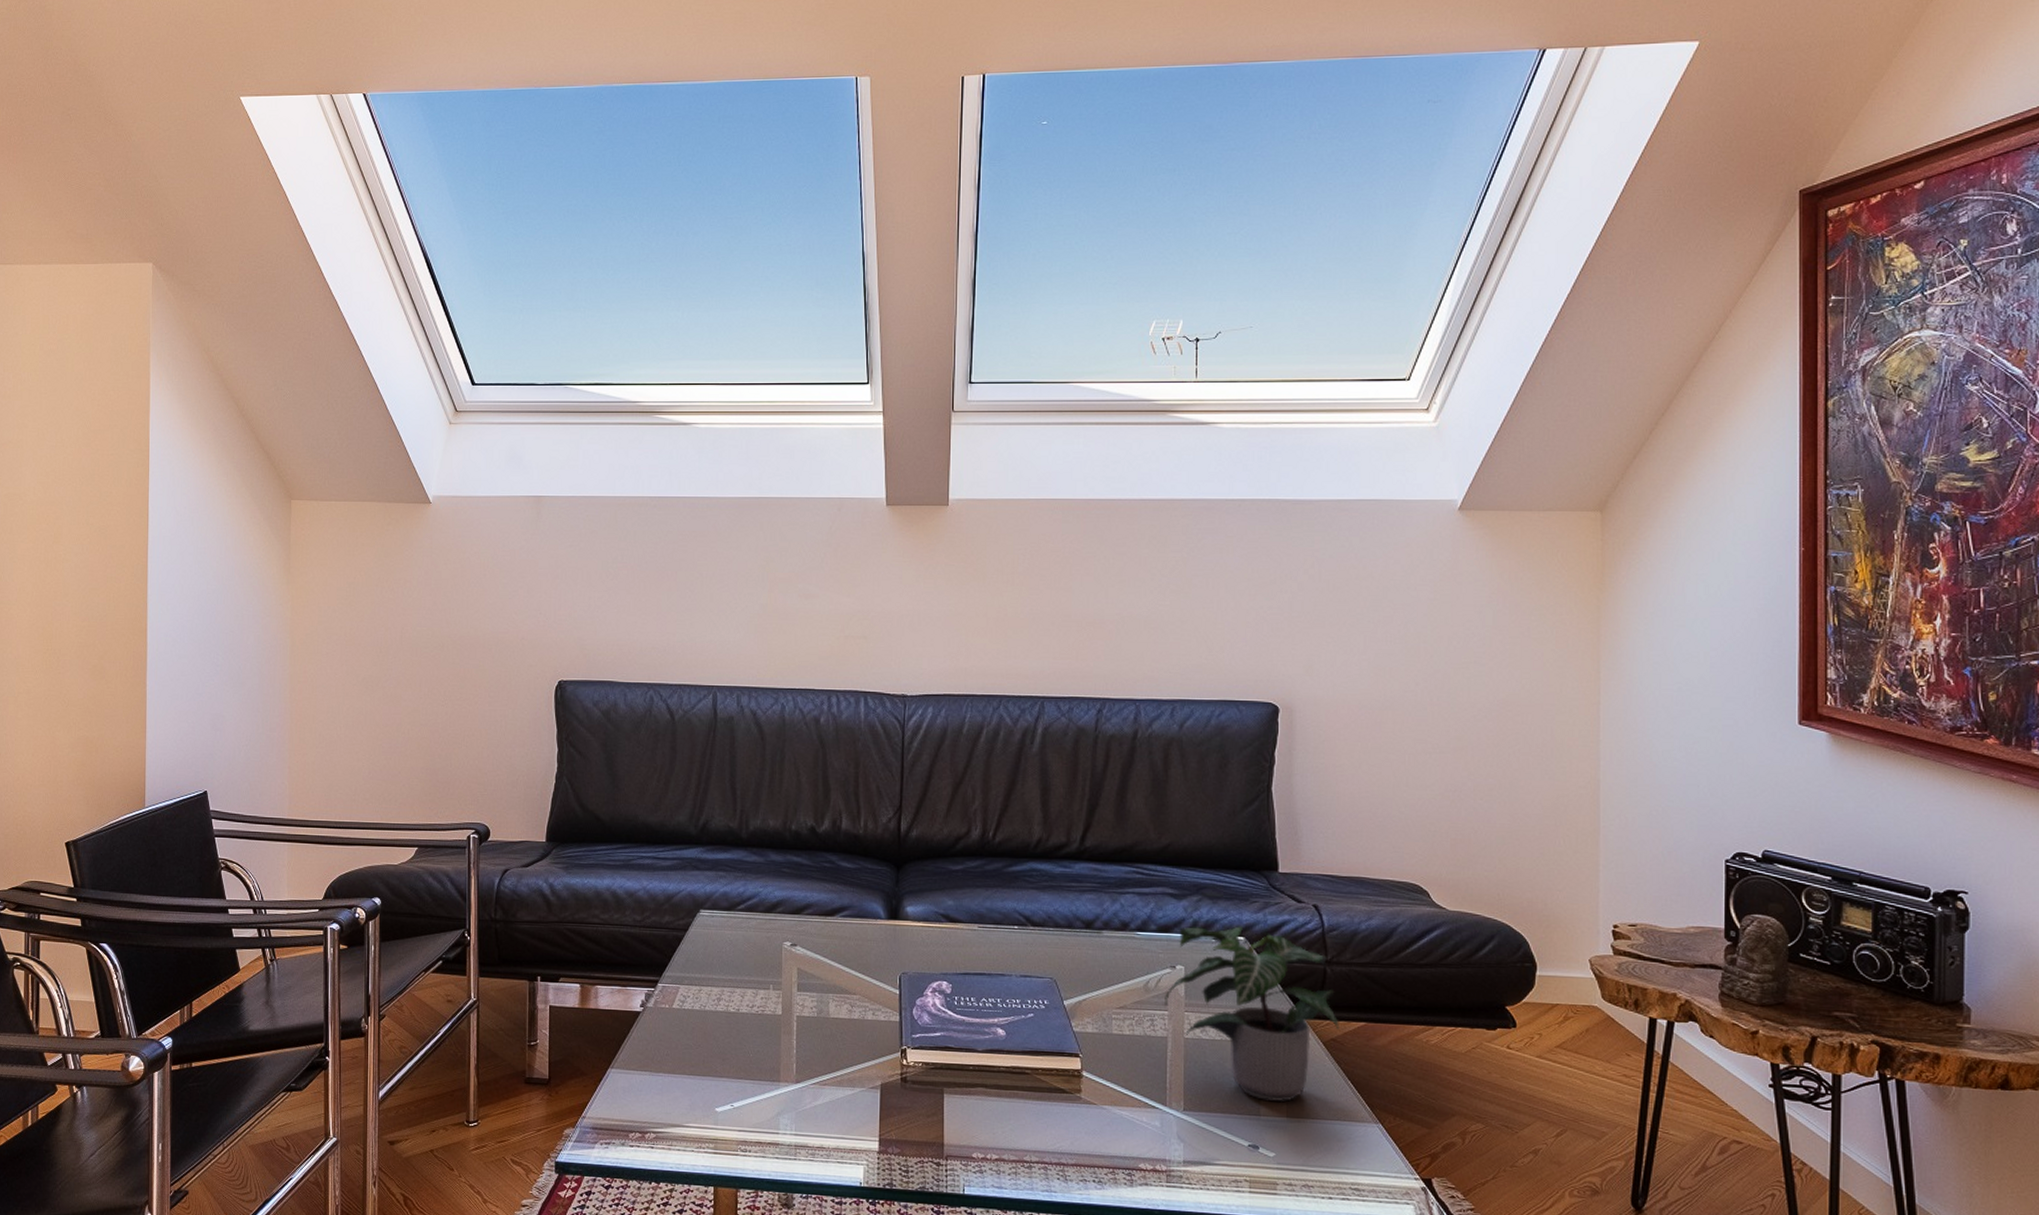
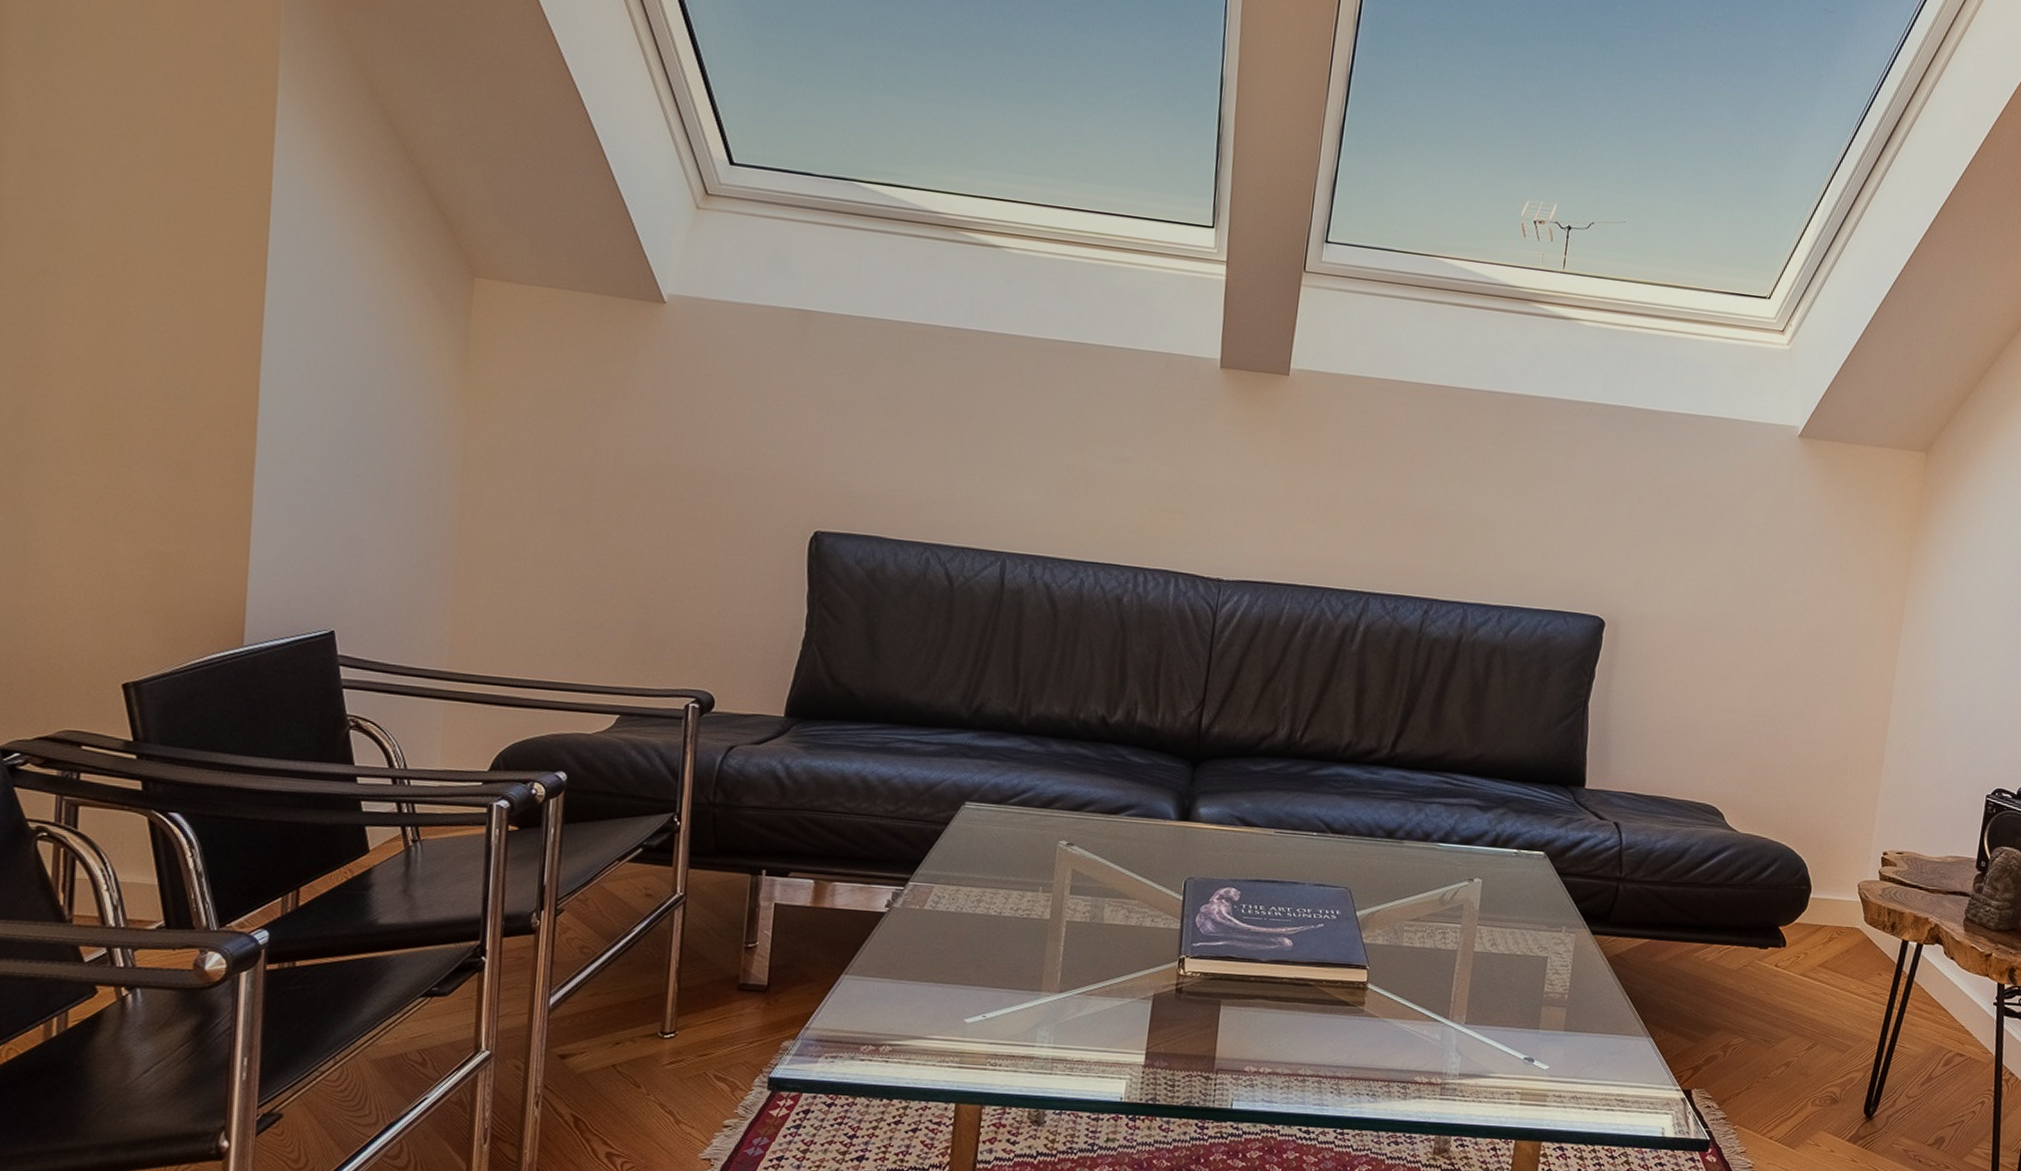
potted plant: present [1165,926,1339,1103] -> none [1458,840,1625,1017]

